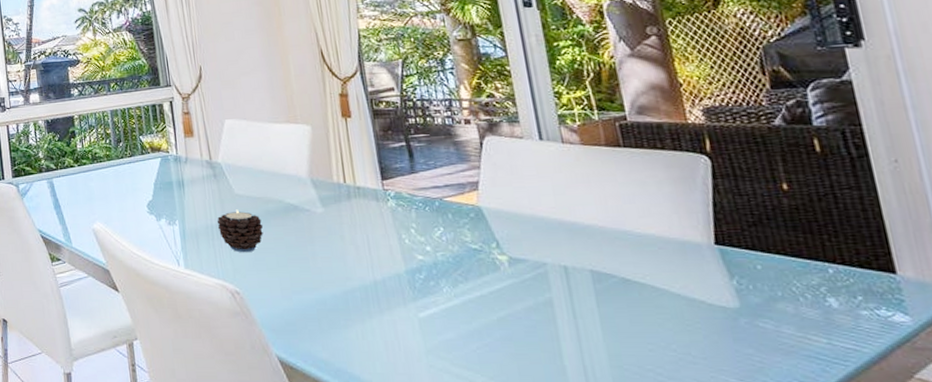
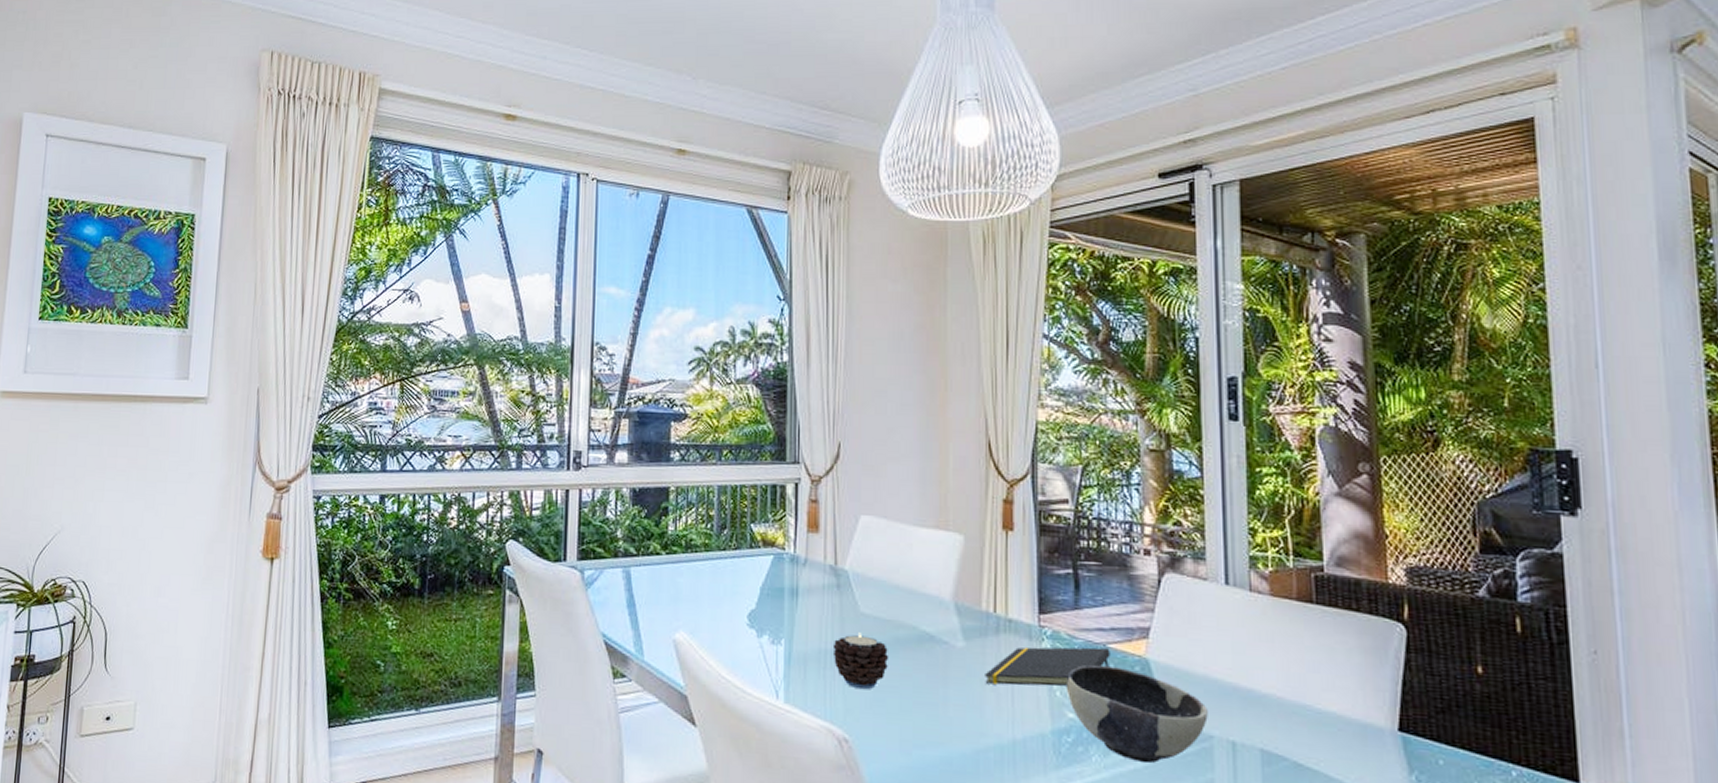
notepad: none [343,201,447,239] -> present [985,647,1110,686]
bowl: none [411,215,540,290] -> present [1065,664,1208,764]

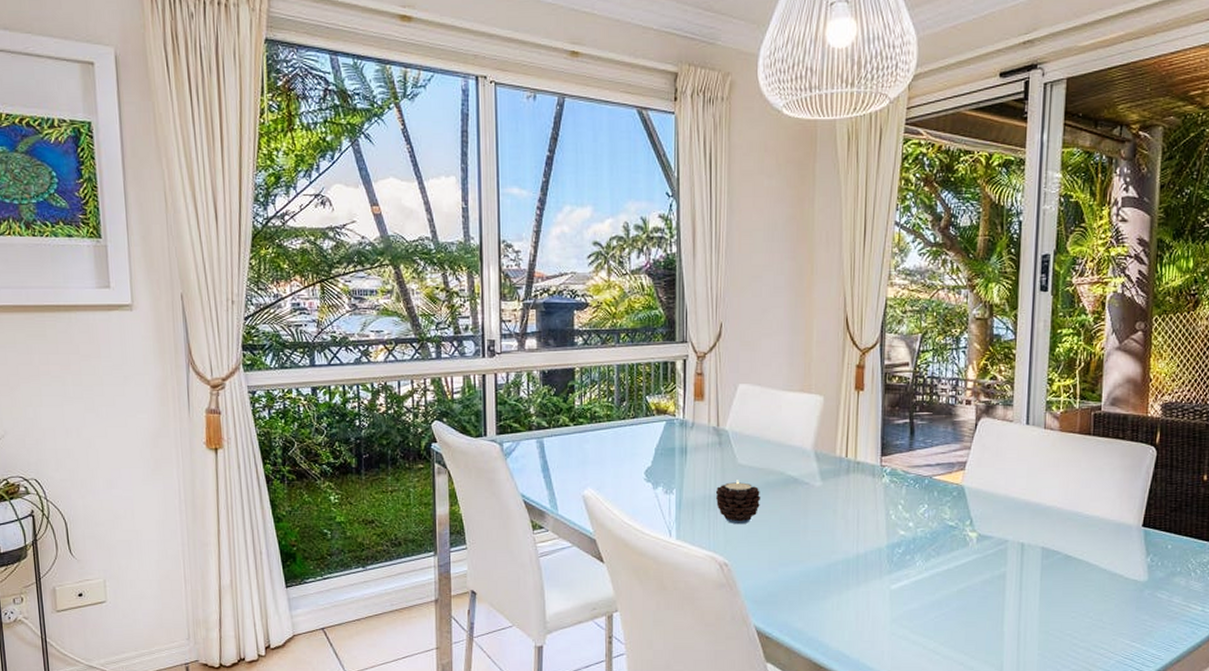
notepad: present [985,647,1110,686] -> none [837,480,935,513]
bowl: present [1065,664,1208,764] -> none [899,493,1005,564]

